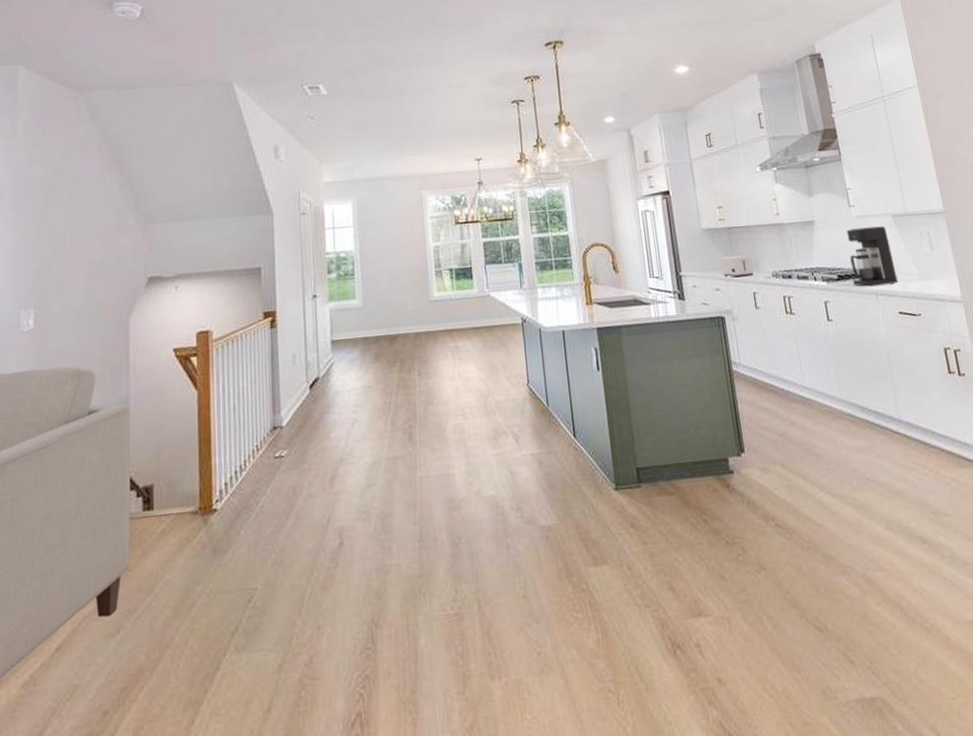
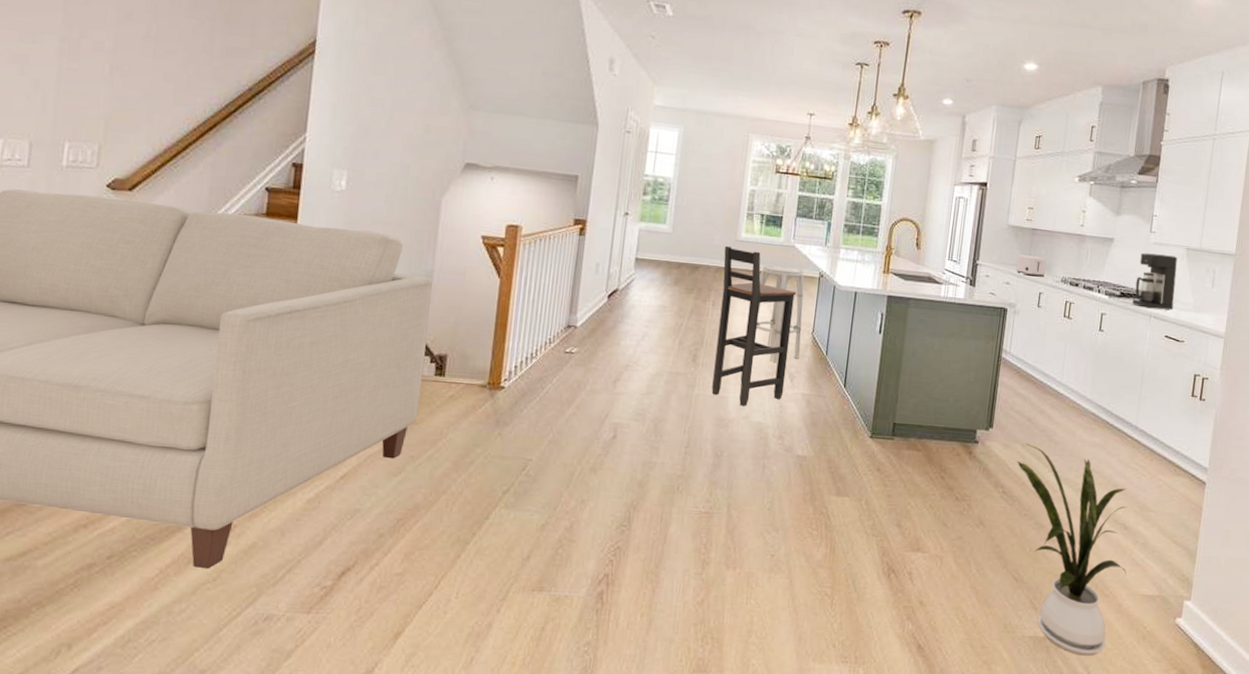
bar stool: none [418,308,512,481] -> present [711,245,796,406]
bar stool: none [460,317,521,426] -> present [756,265,804,363]
house plant: none [781,463,947,714] -> present [1016,444,1127,656]

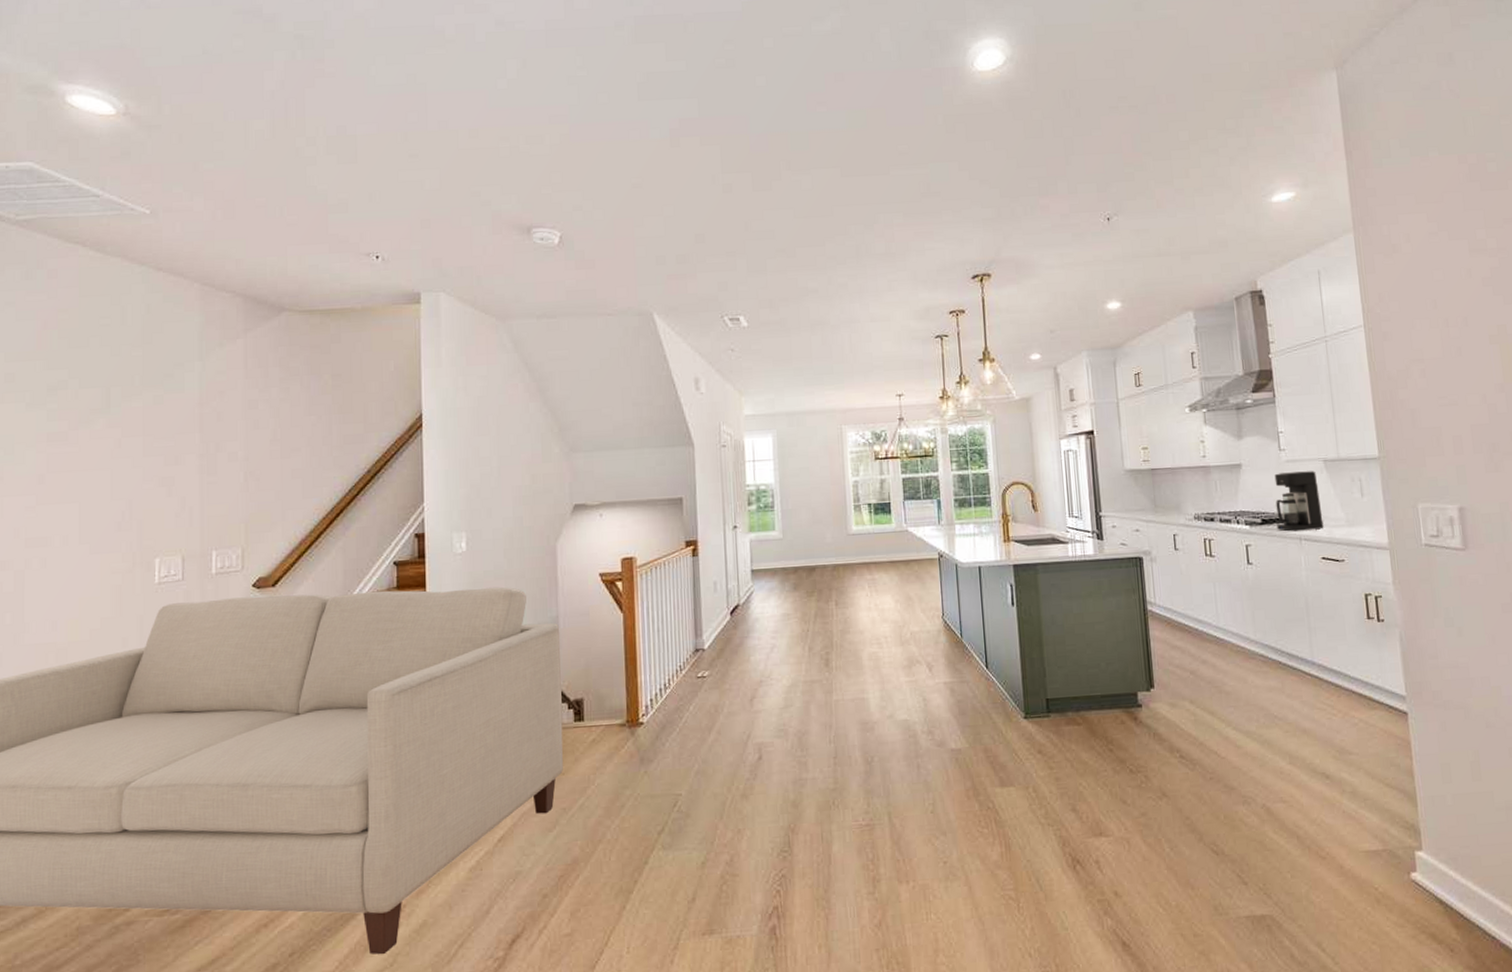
bar stool: present [711,245,796,406] -> none [837,541,925,705]
bar stool: present [756,265,804,363] -> none [878,552,935,655]
toaster: present [1016,254,1047,277] -> none [1141,497,1175,519]
house plant: present [1016,444,1127,656] -> none [1188,699,1340,932]

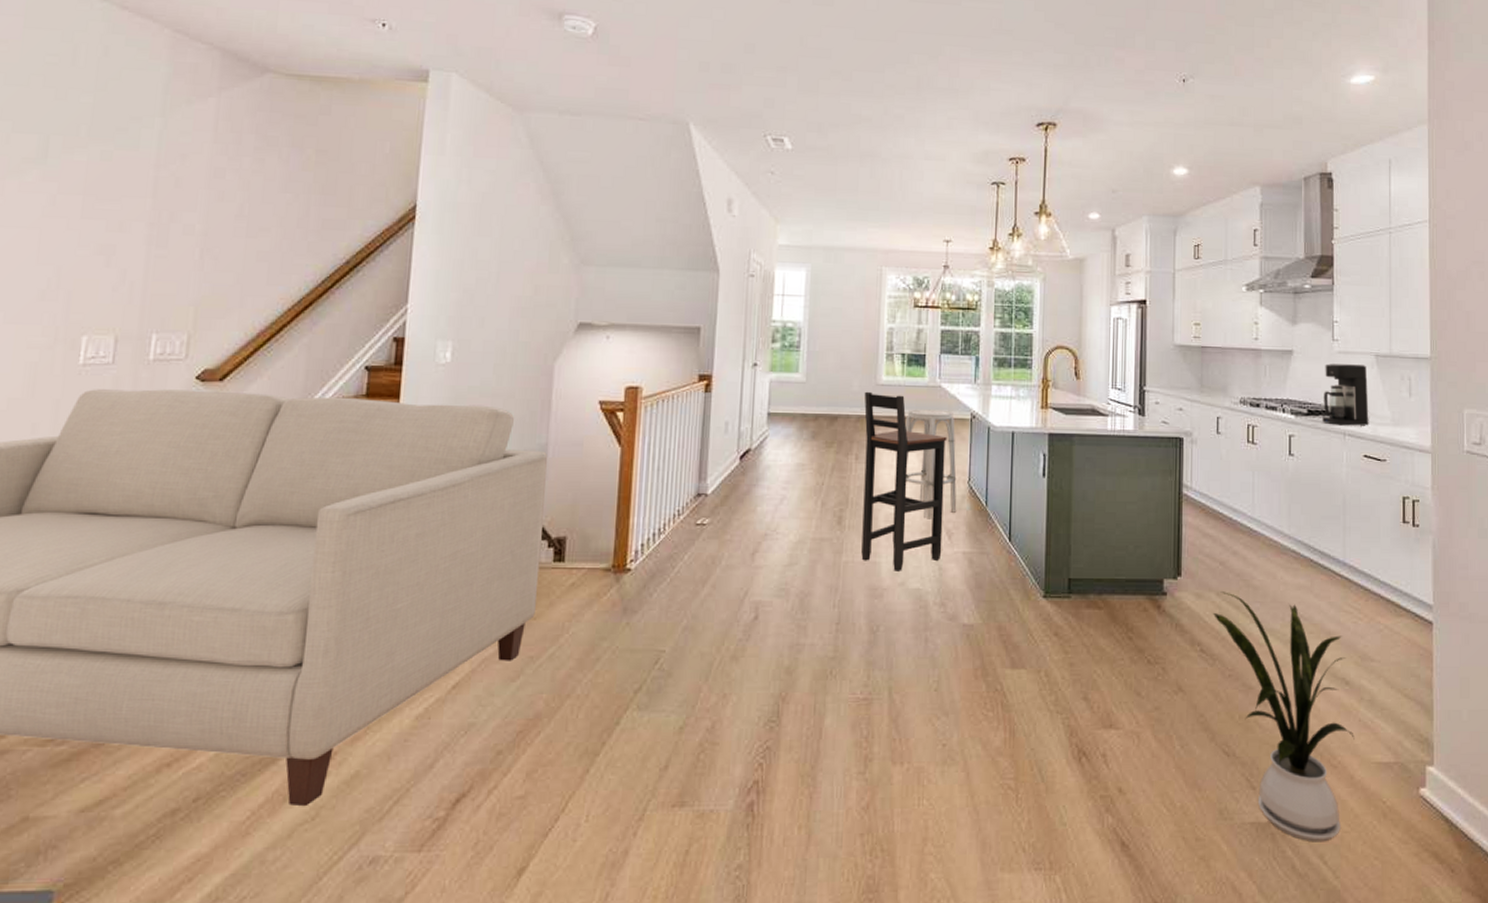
bar stool: none [837,541,925,705] -> present [861,391,947,571]
bar stool: none [878,552,935,655] -> present [905,409,957,519]
house plant: none [1188,699,1340,932] -> present [1212,591,1354,843]

